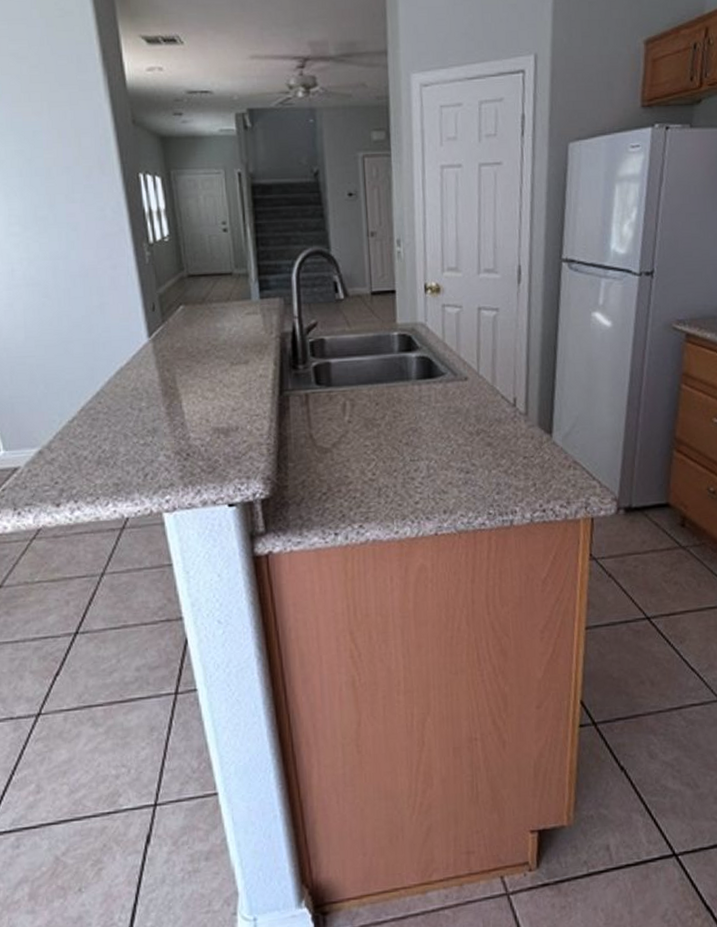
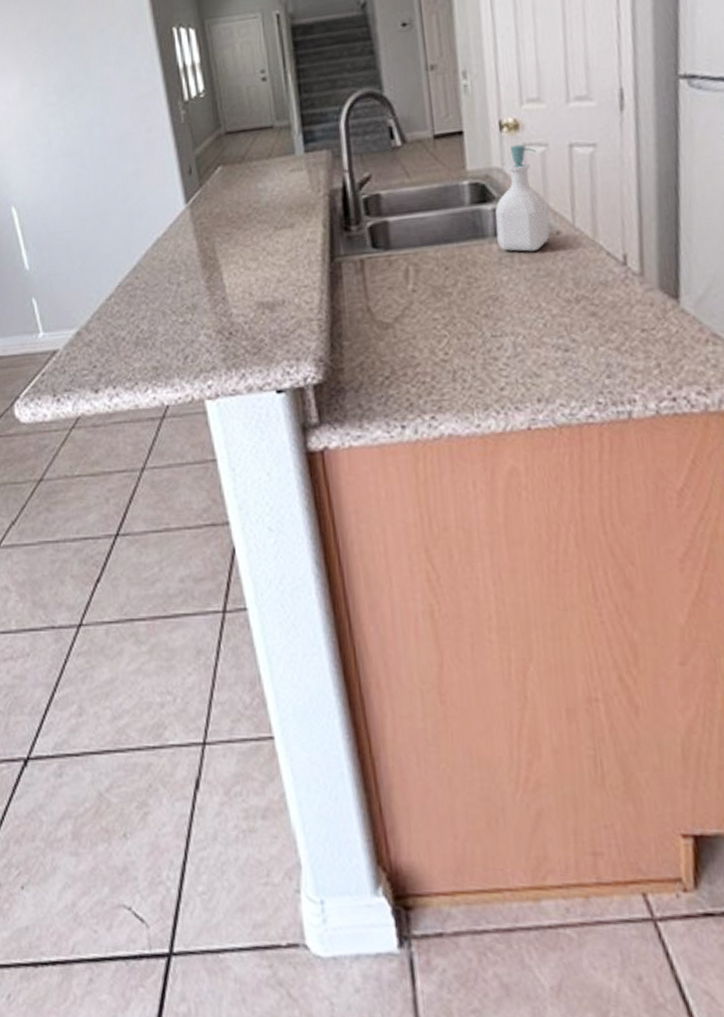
soap bottle: none [418,305,460,393] -> present [495,144,550,252]

